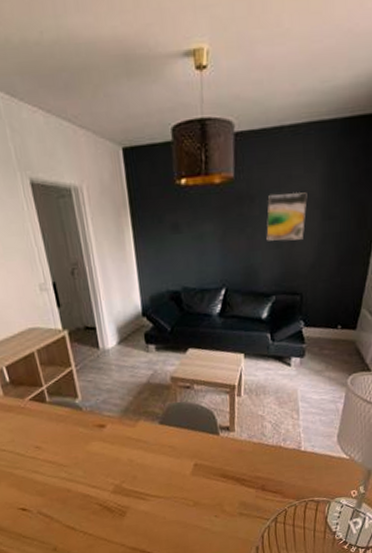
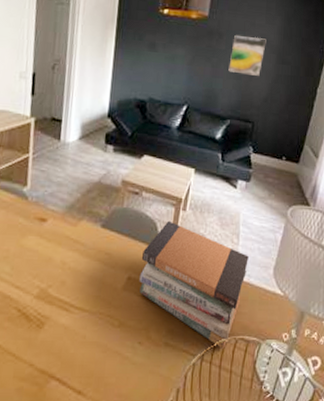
book stack: none [204,408,311,512] -> present [139,220,249,350]

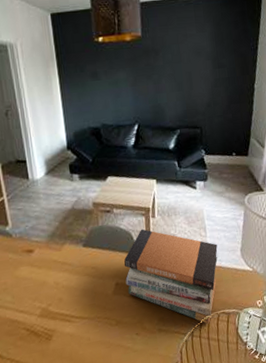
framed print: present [228,35,267,76] -> none [169,47,200,85]

